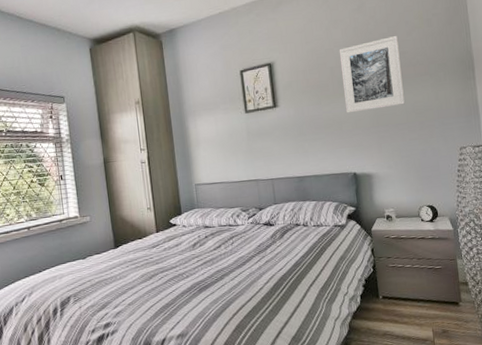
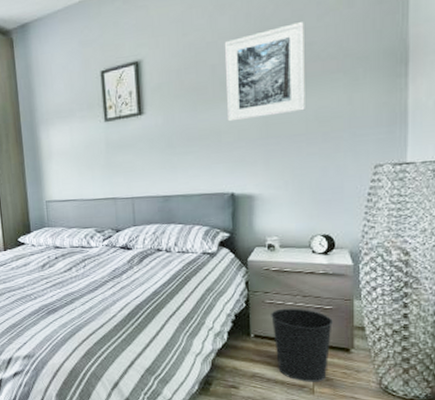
wastebasket: none [394,269,444,336] -> present [271,308,333,383]

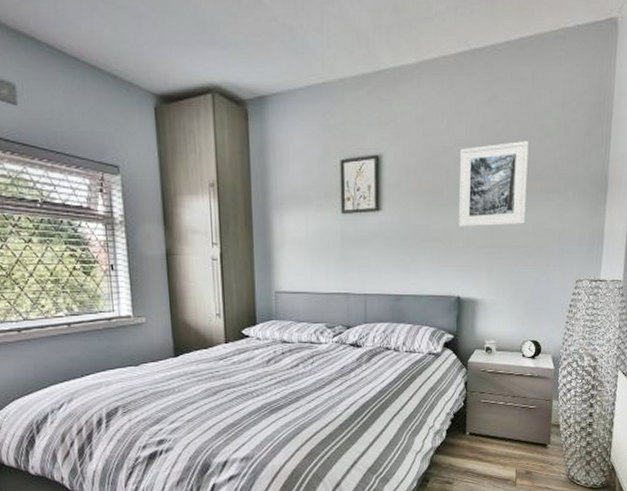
wastebasket: present [271,308,333,383] -> none [485,407,535,477]

